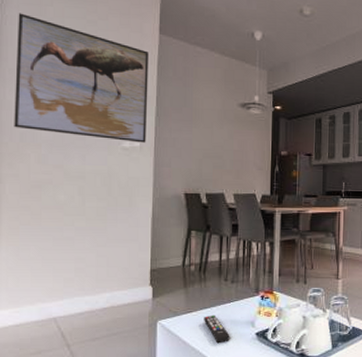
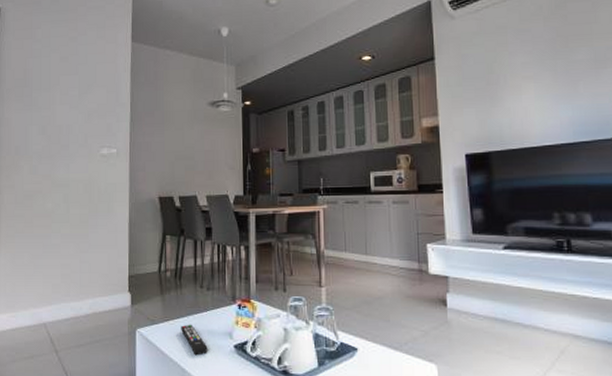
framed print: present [14,13,149,143] -> none [10,38,123,149]

